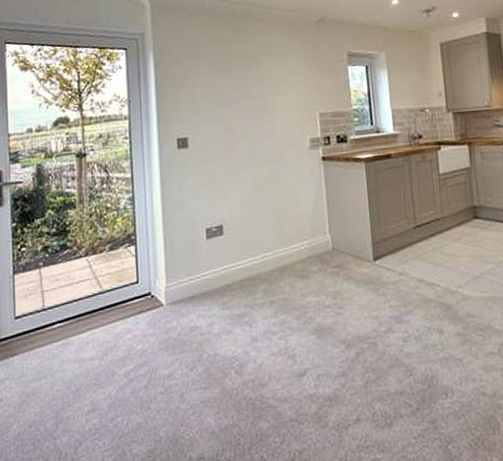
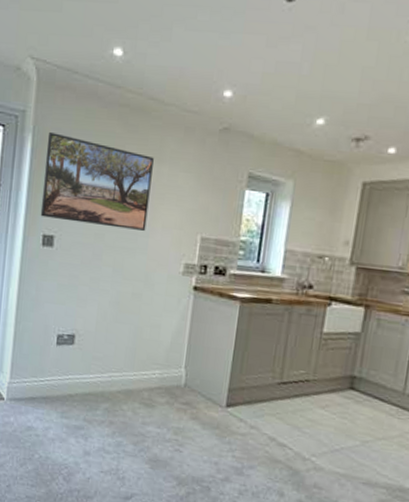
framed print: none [167,47,270,123] -> present [40,133,154,231]

